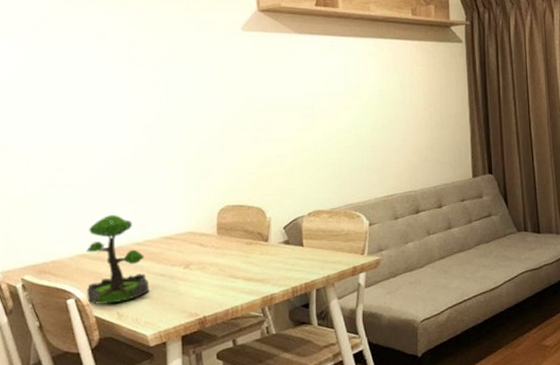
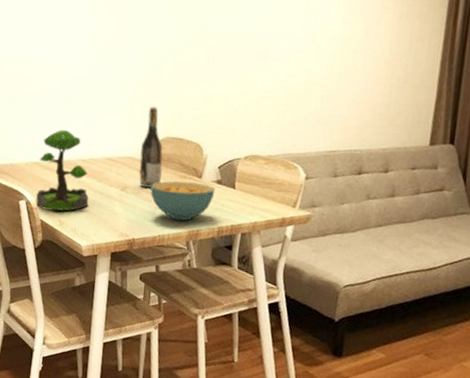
wine bottle: none [201,176,227,261] -> present [139,106,163,188]
cereal bowl: none [216,247,284,289] -> present [150,181,216,221]

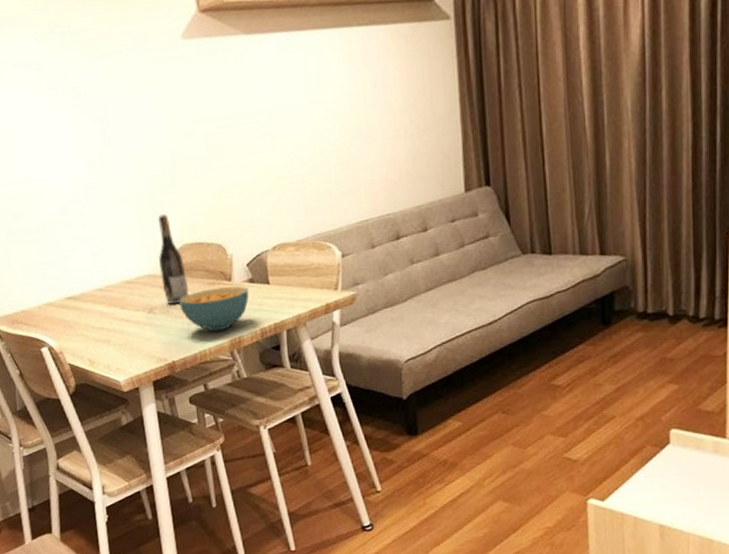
plant: present [36,130,89,212] -> none [51,261,117,352]

